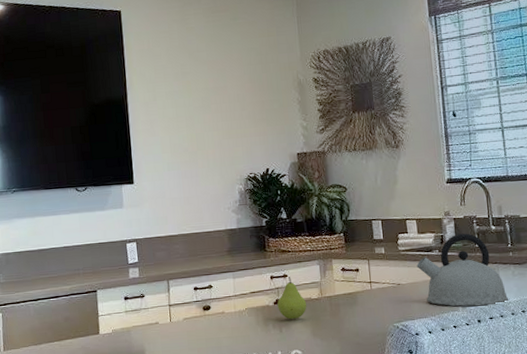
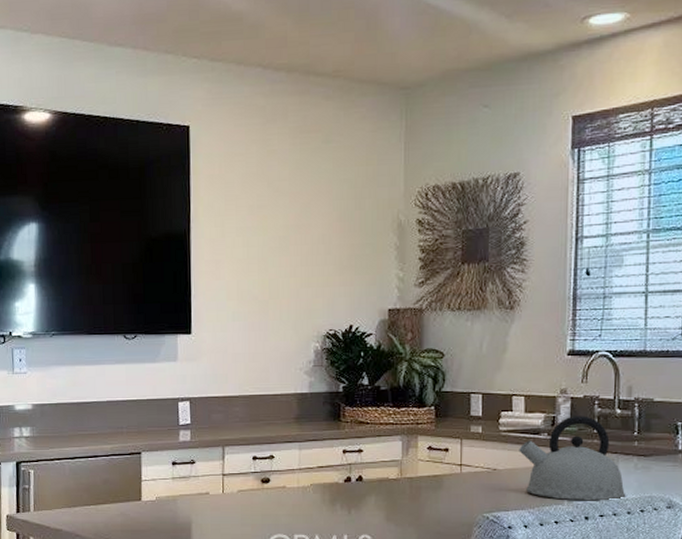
fruit: present [277,277,307,319] -> none [348,452,383,500]

